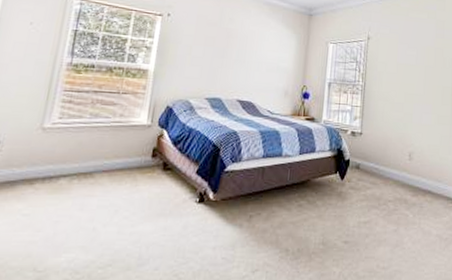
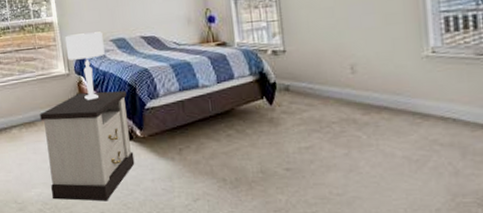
nightstand: none [88,147,209,271] -> present [40,91,135,202]
table lamp: none [153,85,199,156] -> present [64,31,105,100]

